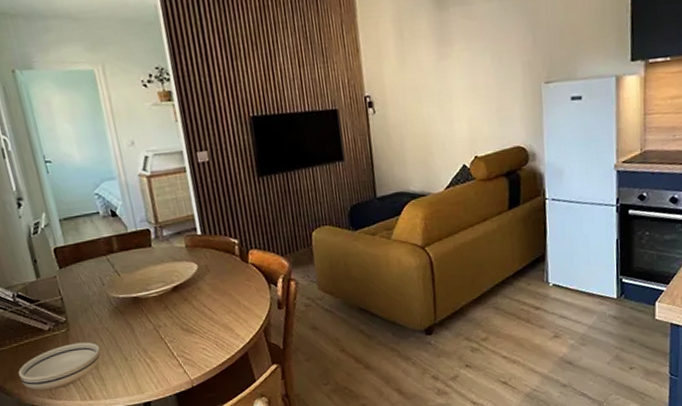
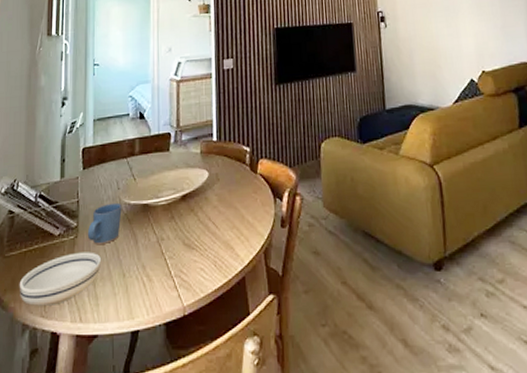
mug: none [79,297,114,336] -> present [87,202,122,245]

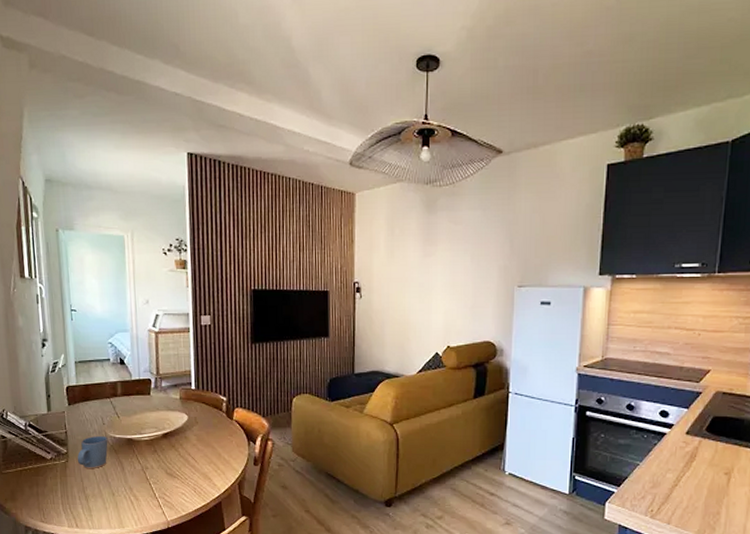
bowl: present [19,252,102,306] -> none [18,474,92,514]

